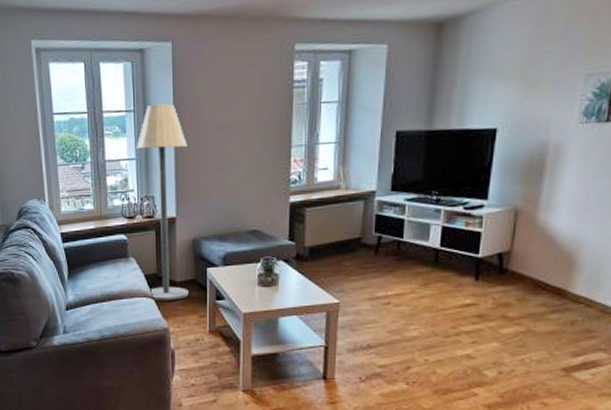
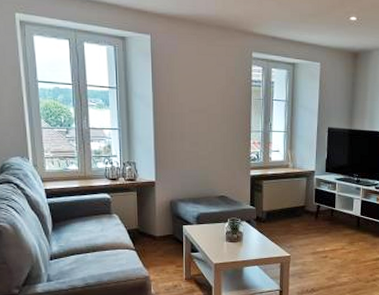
floor lamp: present [136,104,188,301] -> none [118,85,167,253]

